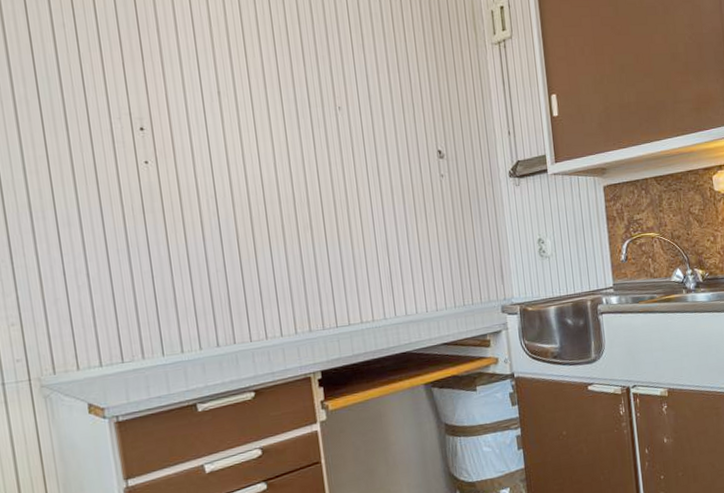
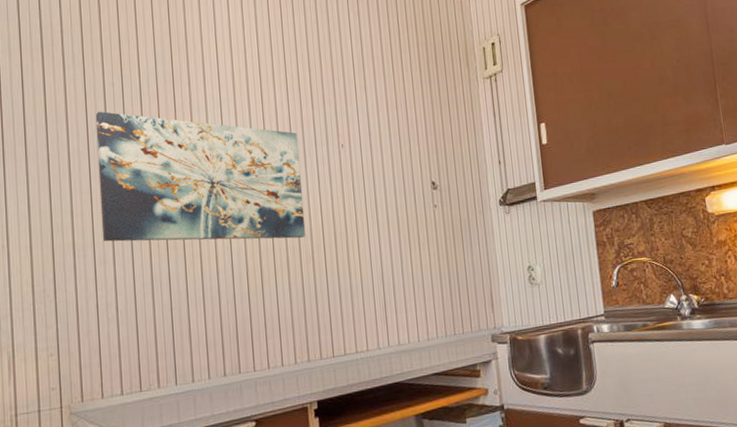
wall art: none [44,55,303,205] -> present [95,111,306,242]

